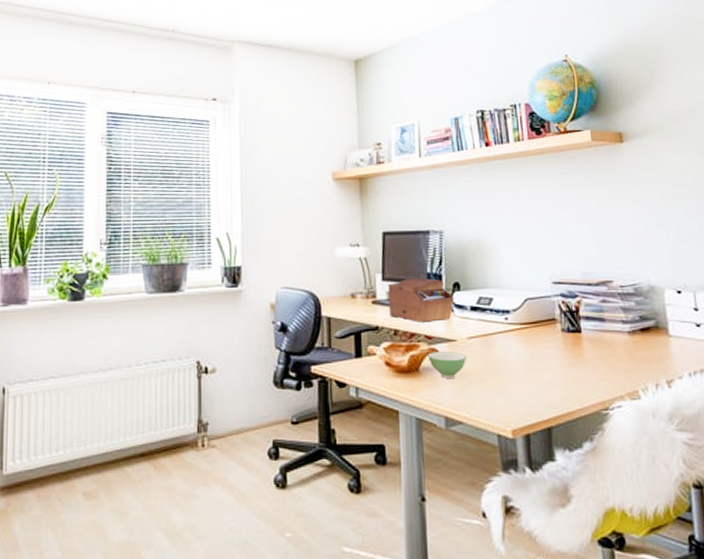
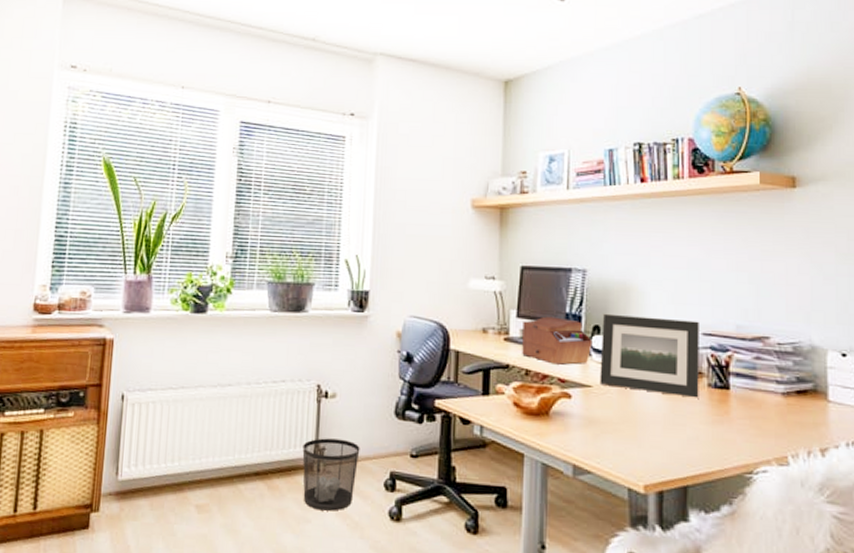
waste bin: none [186,413,243,485] -> present [302,438,360,511]
bowl: present [427,350,468,379] -> none [558,395,602,426]
picture frame: none [461,270,555,344] -> present [600,313,699,398]

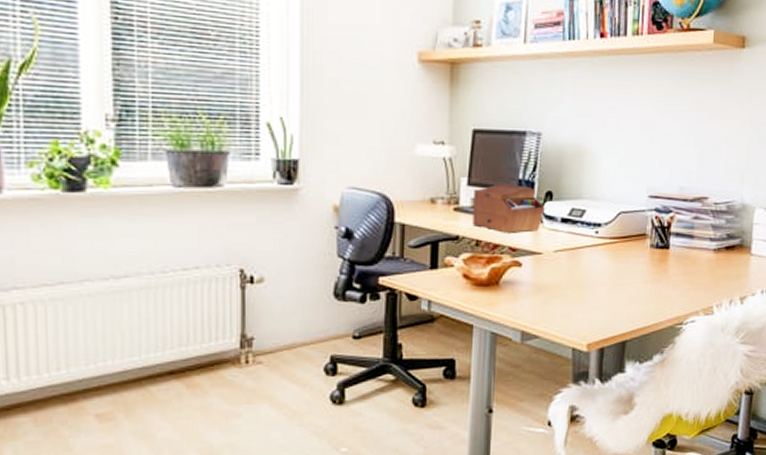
waste bin: present [302,438,360,511] -> none [226,327,295,403]
picture frame: present [600,313,699,398] -> none [550,178,647,259]

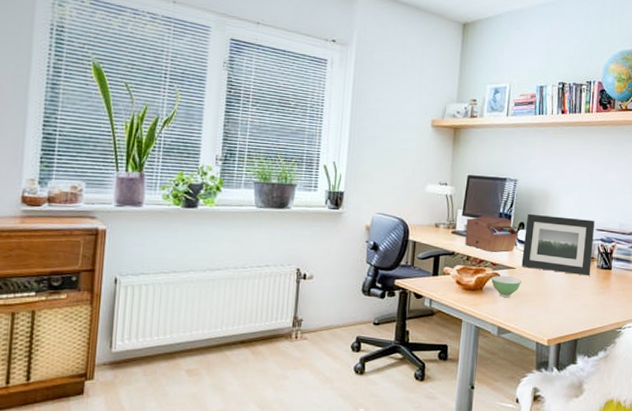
bowl: none [509,263,552,293] -> present [490,275,522,298]
picture frame: none [550,178,647,259] -> present [521,213,595,276]

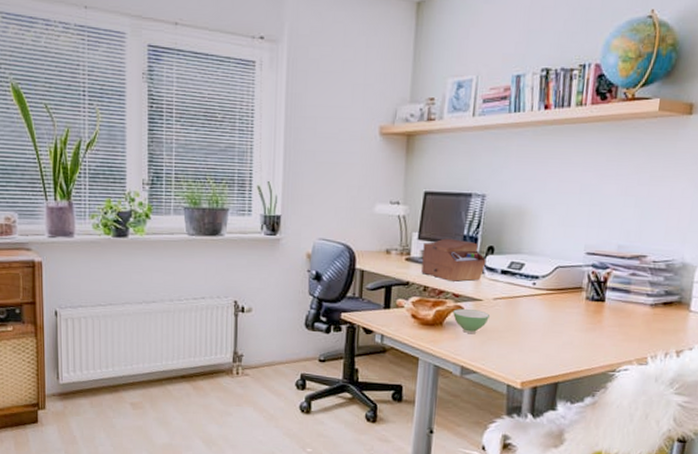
picture frame: present [521,213,595,276] -> none [490,235,585,310]

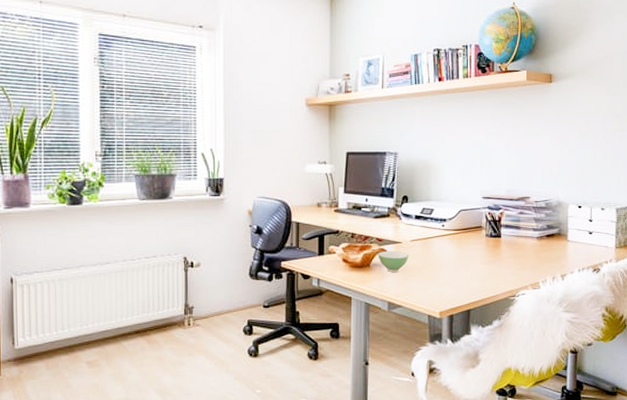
sewing box: present [421,238,486,282] -> none [349,191,402,228]

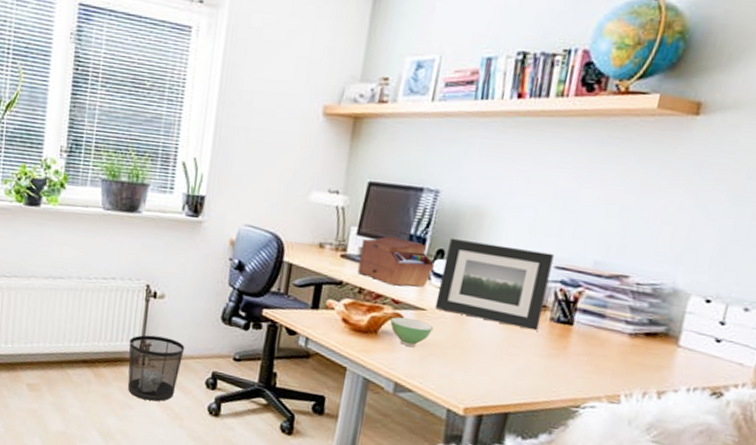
waste bin: none [175,299,223,355] -> present [127,335,185,402]
sewing box: none [349,191,402,228] -> present [358,236,435,287]
picture frame: none [407,186,480,246] -> present [435,237,554,331]

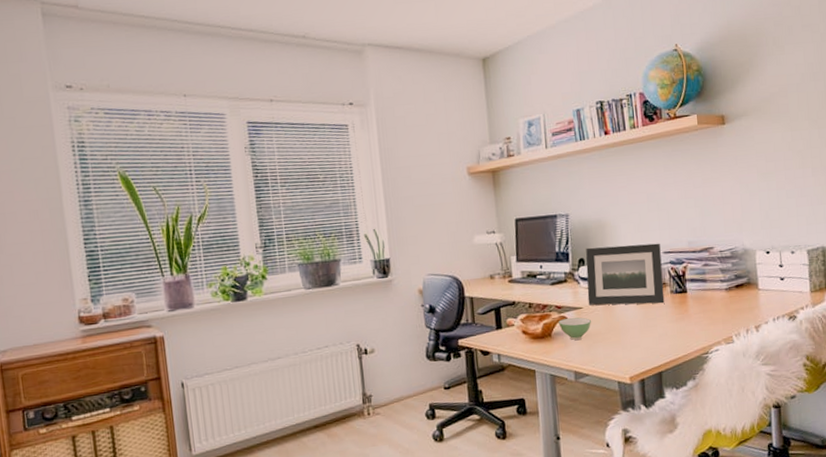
waste bin: present [127,335,185,402] -> none [352,385,402,446]
sewing box: present [358,236,435,287] -> none [522,256,580,296]

